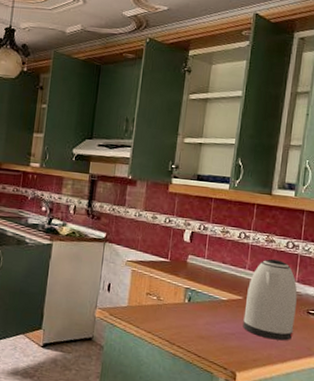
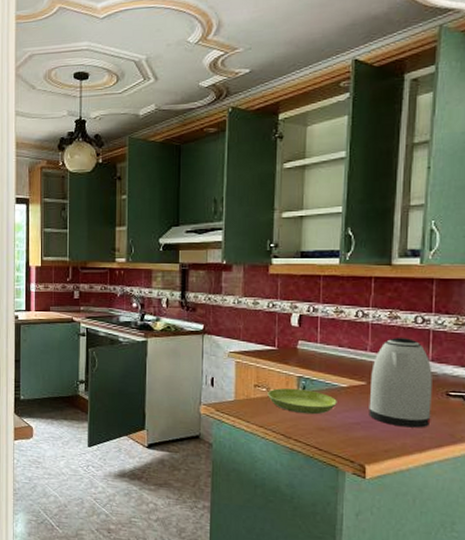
saucer: none [157,297,217,324] -> present [267,388,337,415]

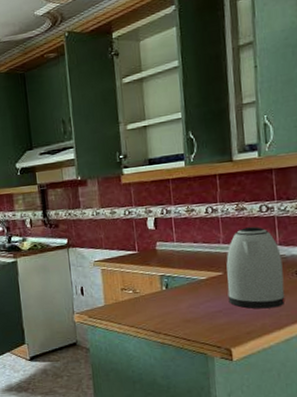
saucer: present [267,388,337,415] -> none [134,286,199,310]

